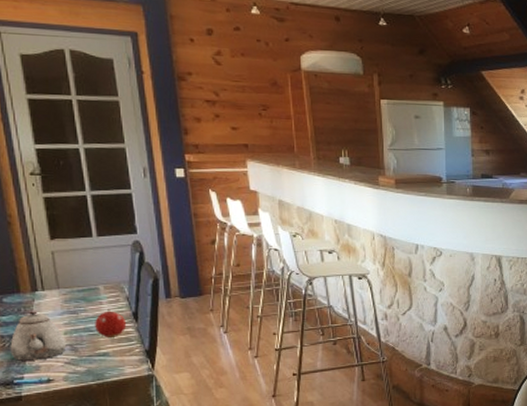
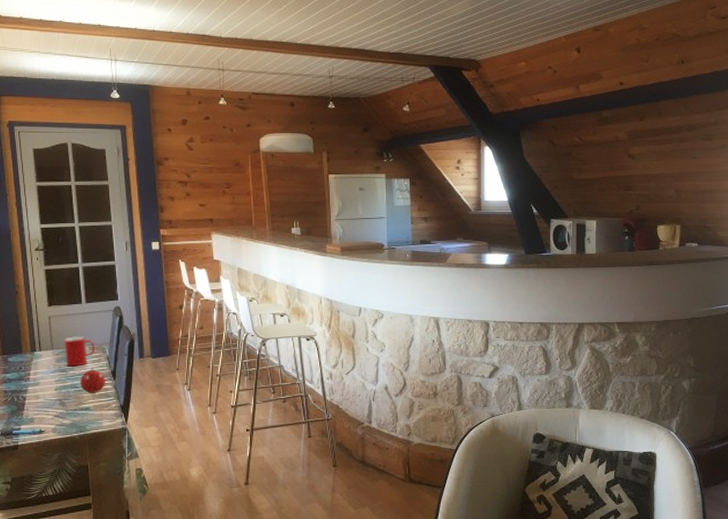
teapot: present [10,311,67,361] -> none [11,369,57,413]
cup: none [72,273,111,308] -> present [64,335,95,367]

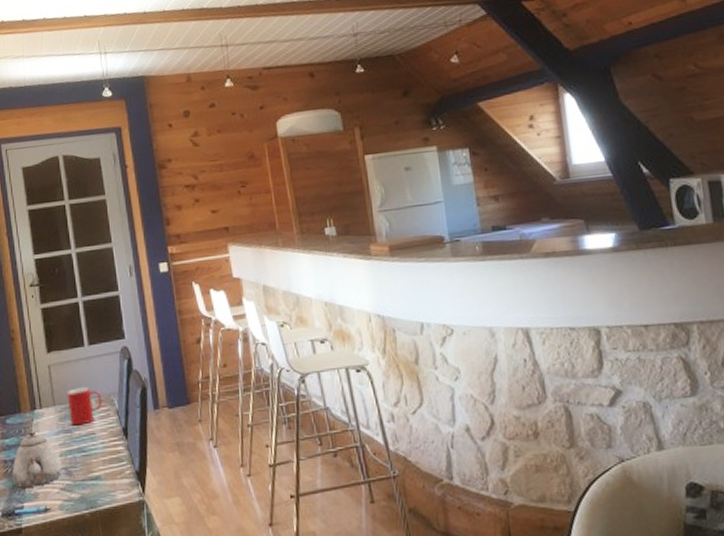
teapot: none [11,369,57,413] -> present [12,432,62,488]
fruit: present [80,368,106,393] -> none [87,425,117,458]

